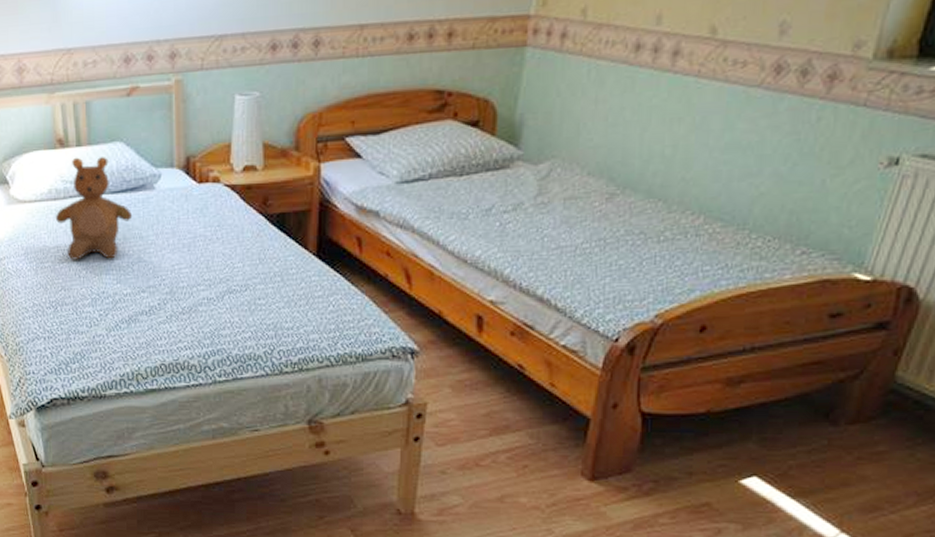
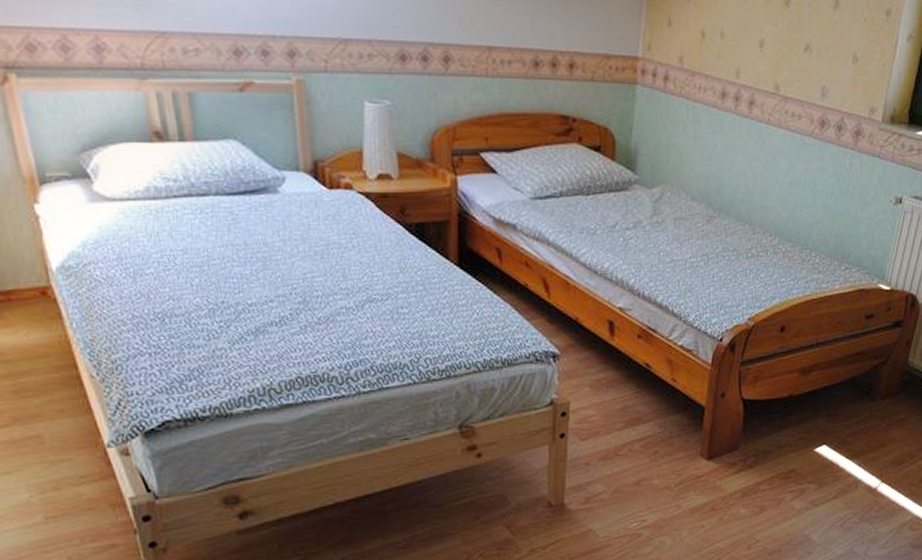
teddy bear: present [55,157,133,260] -> none [155,153,254,267]

